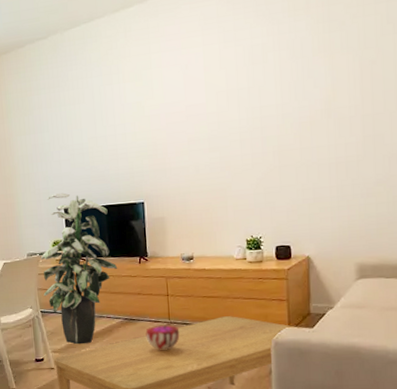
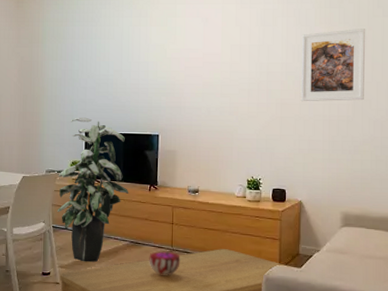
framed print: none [297,51,376,146] -> present [300,29,366,102]

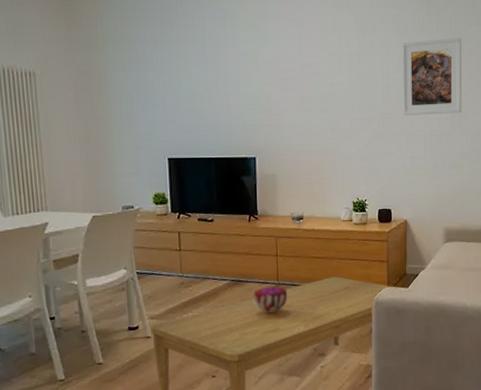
indoor plant: present [54,117,129,262] -> none [132,140,226,310]

